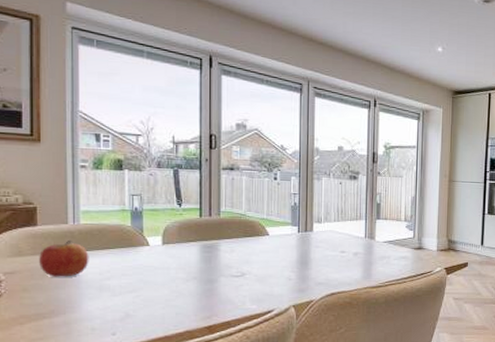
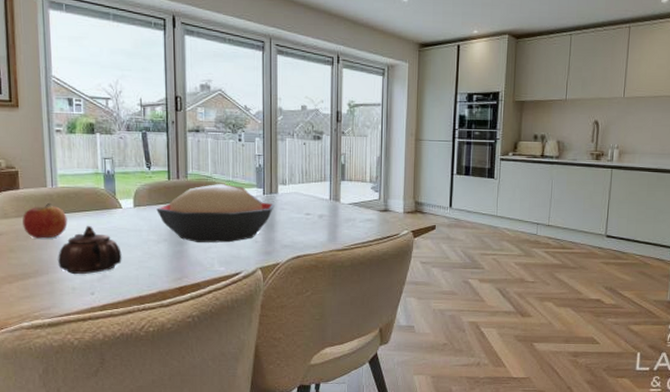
teapot: none [77,263,147,315] -> present [58,225,122,275]
decorative bowl: none [186,222,309,280] -> present [156,184,274,243]

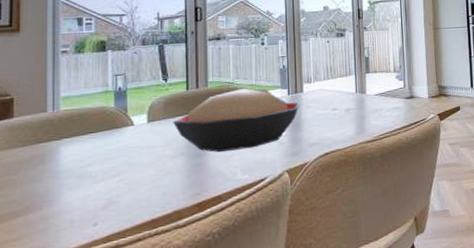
apple: present [22,202,68,239] -> none [15,128,69,170]
teapot: present [58,225,122,275] -> none [55,148,132,206]

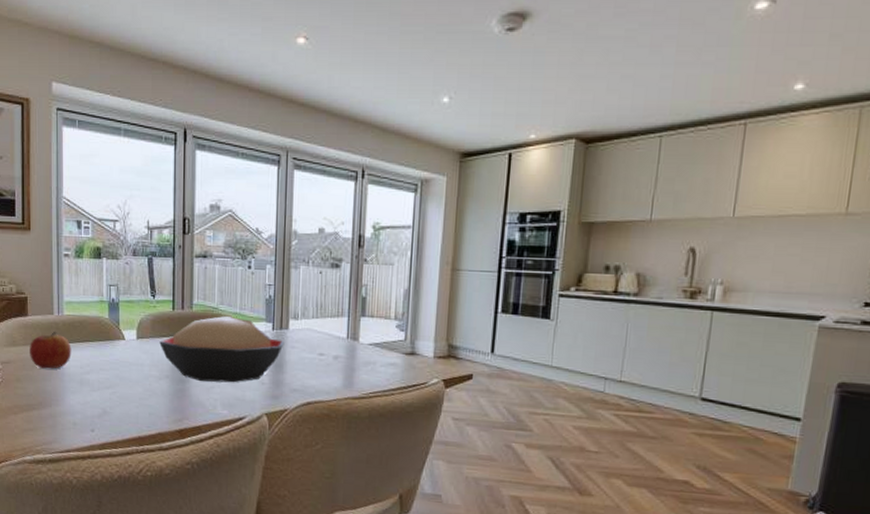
apple: none [15,128,69,170] -> present [30,331,72,369]

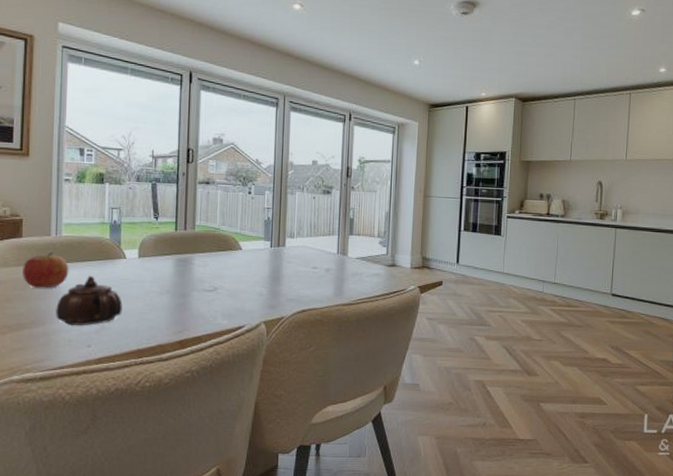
teapot: none [61,356,123,409] -> present [56,275,123,326]
decorative bowl: present [159,316,284,383] -> none [161,236,281,295]

